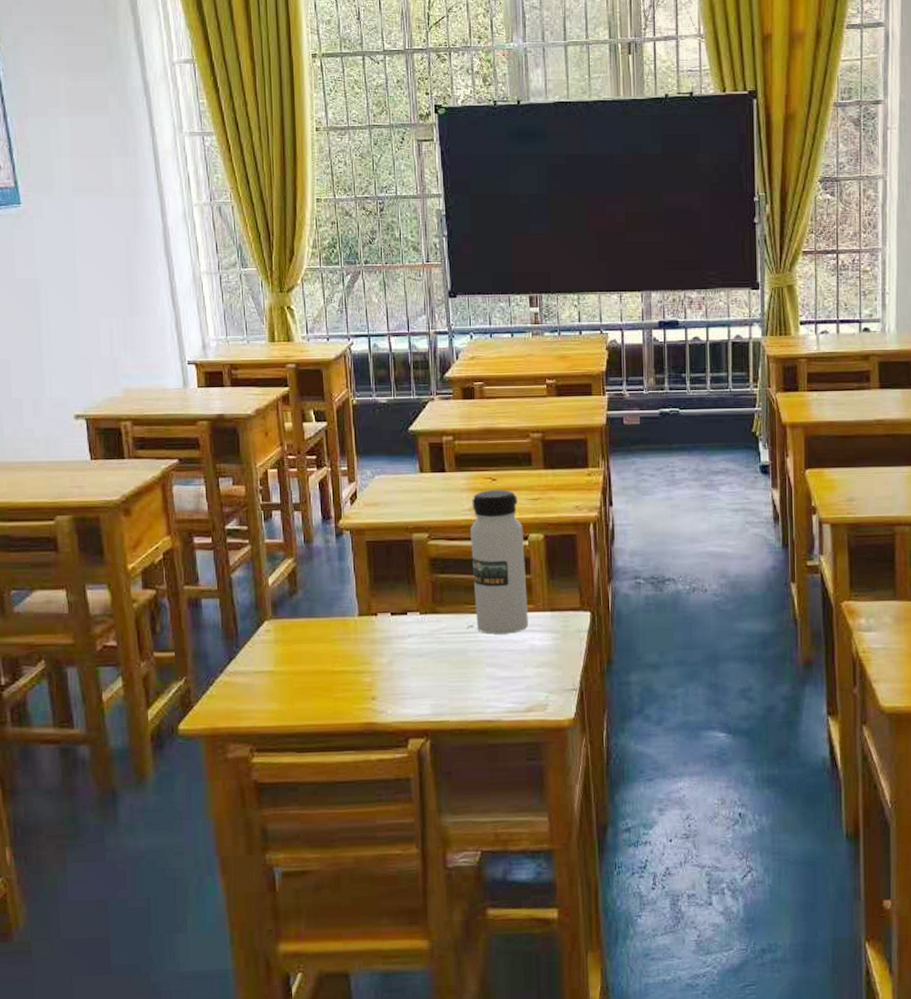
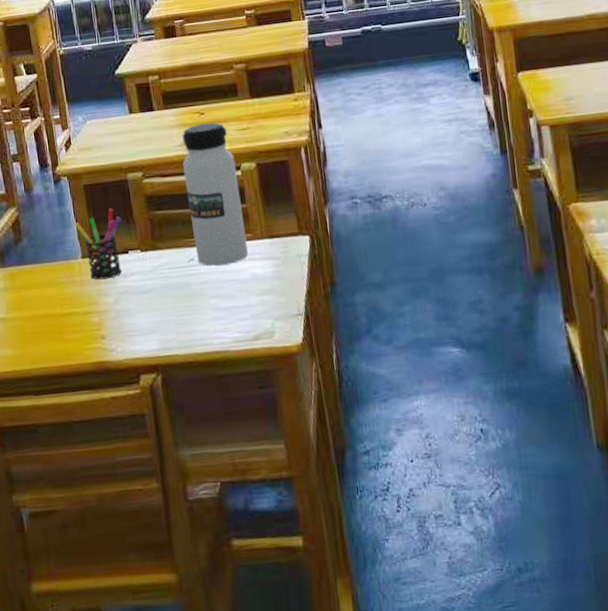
pen holder: none [354,567,404,639] -> present [75,208,122,280]

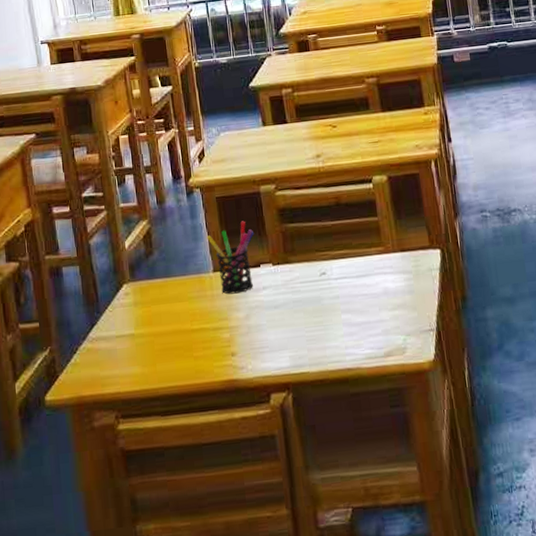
water bottle: present [182,122,248,266] -> none [314,135,380,280]

